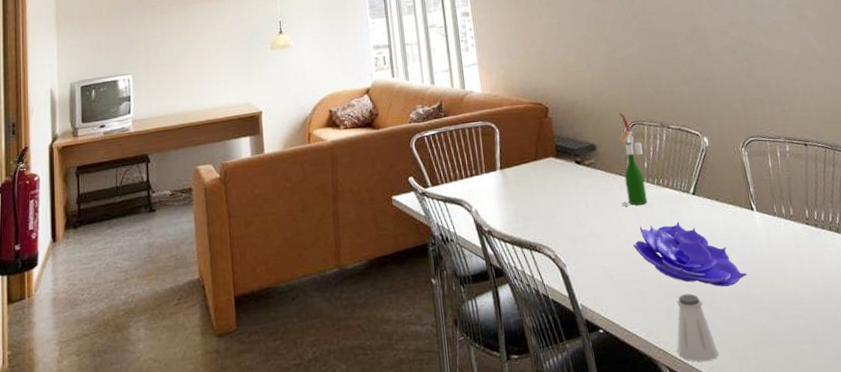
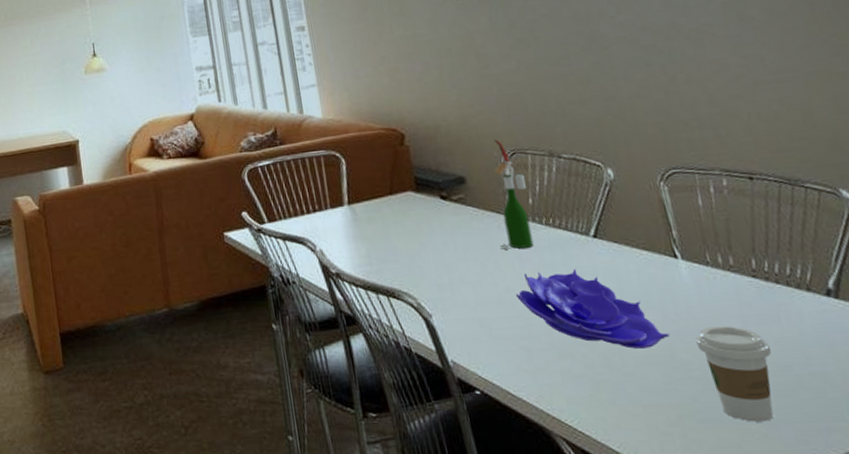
saltshaker: present [676,294,719,362] -> none [574,355,632,436]
coffee cup: none [766,264,820,343] -> present [696,326,774,422]

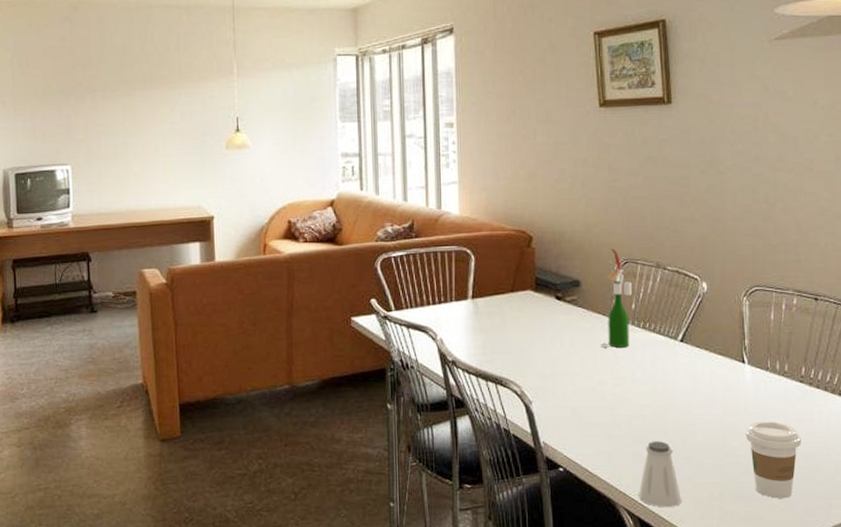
decorative bowl: present [515,268,671,349] -> none [606,368,727,437]
saltshaker: none [574,355,632,436] -> present [638,441,682,508]

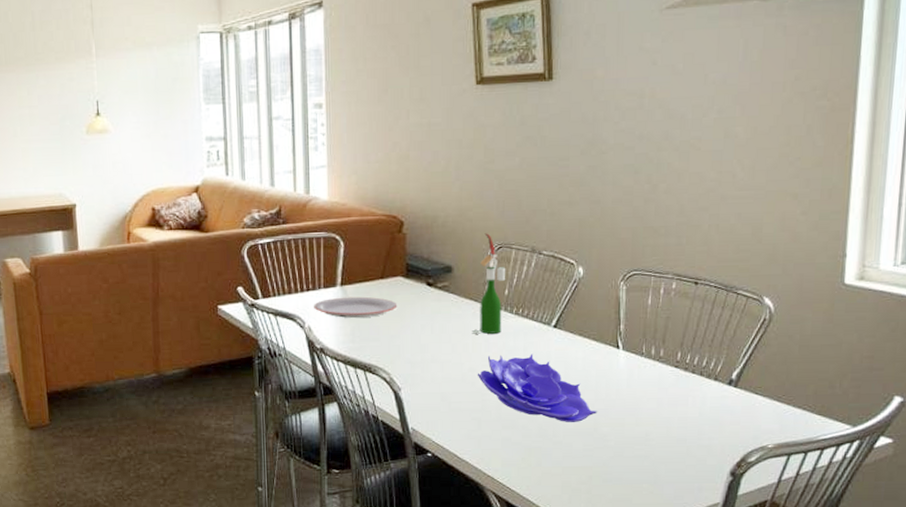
plate: none [445,309,528,331] -> present [314,296,398,319]
decorative bowl: none [606,368,727,437] -> present [477,354,598,422]
saltshaker: present [638,441,682,508] -> none [506,426,550,491]
coffee cup: present [746,421,801,498] -> none [617,406,673,482]

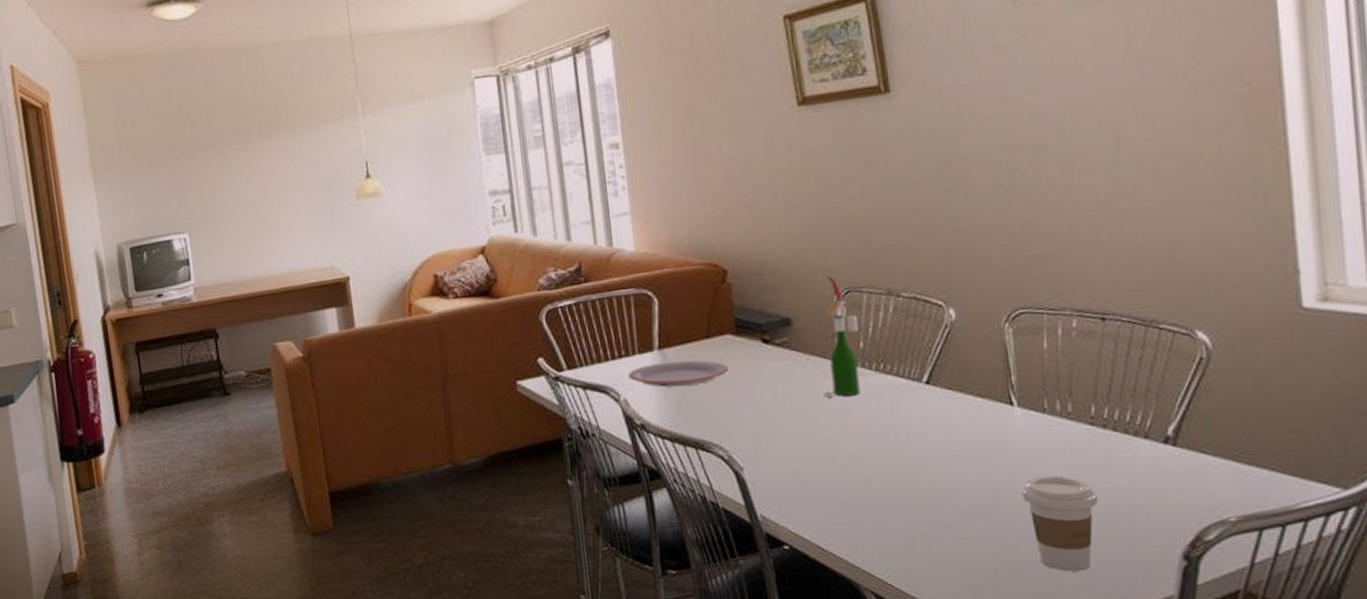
decorative bowl: present [477,354,598,422] -> none [835,417,996,500]
coffee cup: none [617,406,673,482] -> present [1022,475,1098,572]

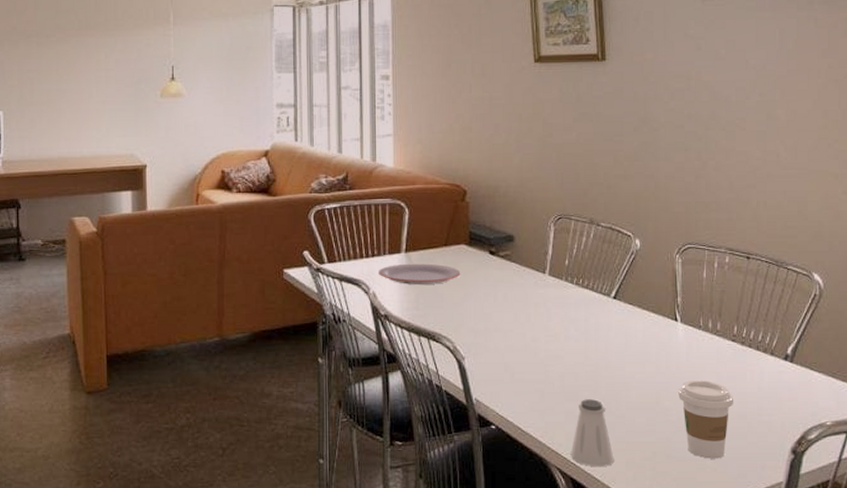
wine bottle: present [823,276,861,398] -> none [534,204,566,304]
saltshaker: none [886,507,944,589] -> present [570,399,614,467]

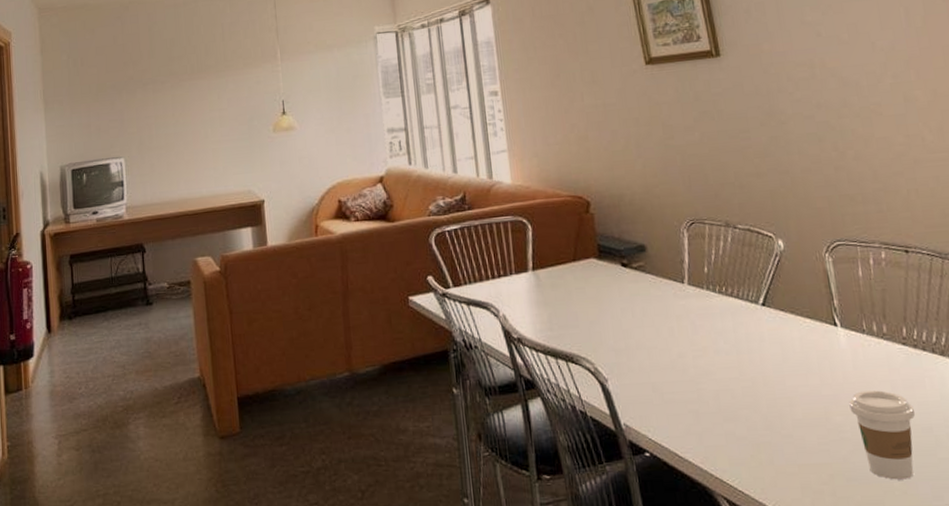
plate: present [379,263,461,286] -> none [507,280,594,305]
saltshaker: present [570,399,614,467] -> none [736,418,787,495]

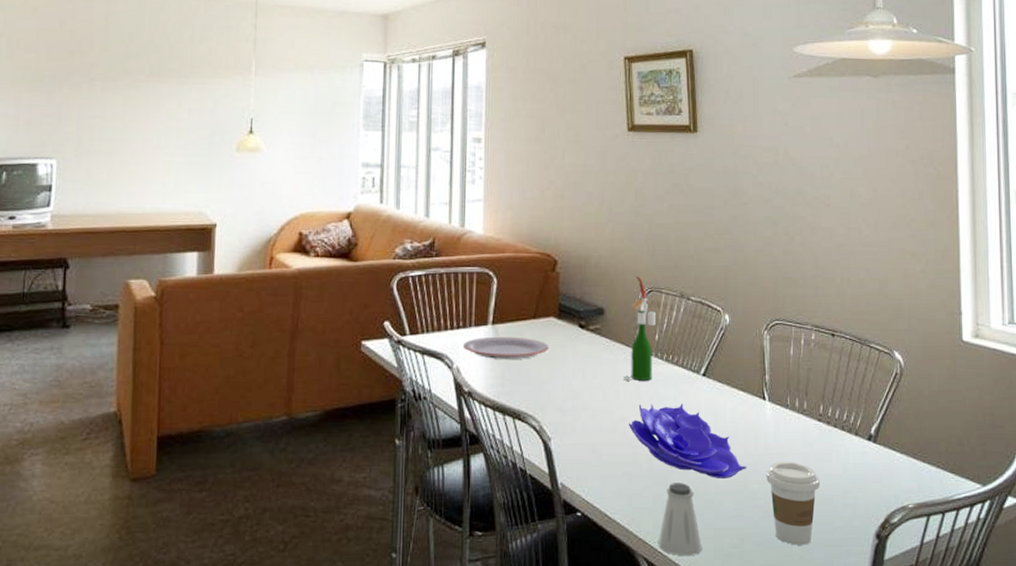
plate: none [507,280,594,305] -> present [463,336,549,360]
wine bottle: none [674,209,707,316] -> present [623,276,657,381]
decorative bowl: none [687,335,827,412] -> present [628,403,748,478]
saltshaker: none [736,418,787,495] -> present [658,483,702,557]

